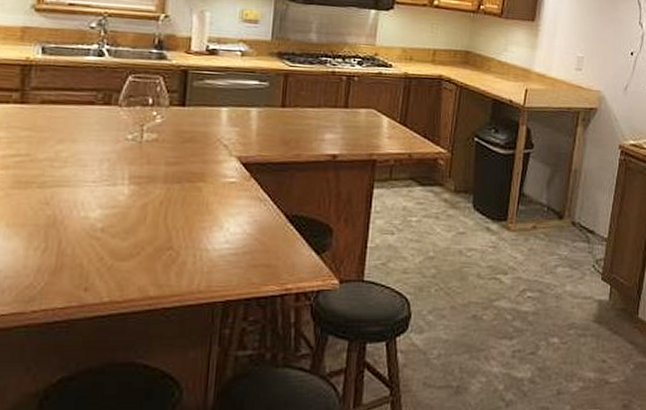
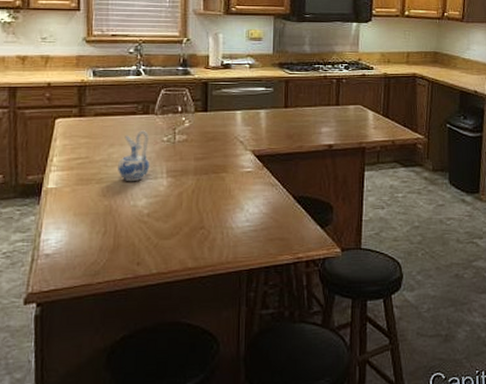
ceramic pitcher: none [66,125,109,188] -> present [118,130,150,182]

